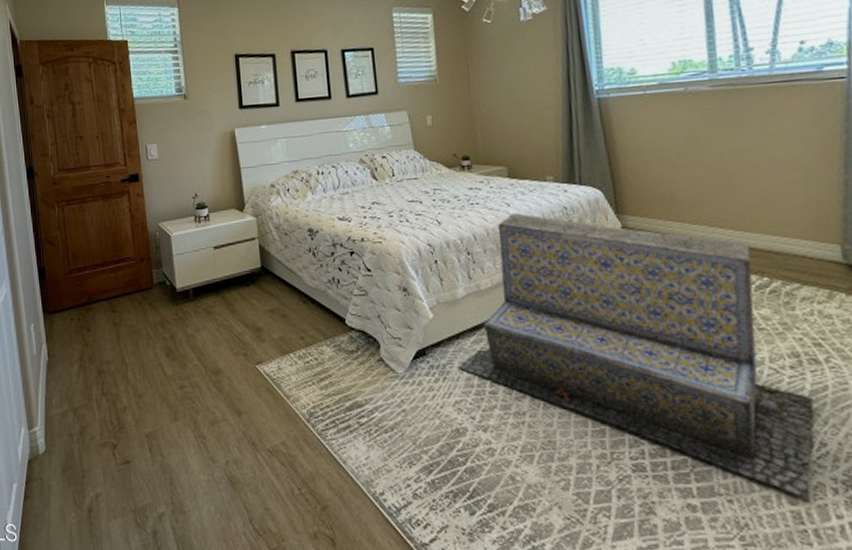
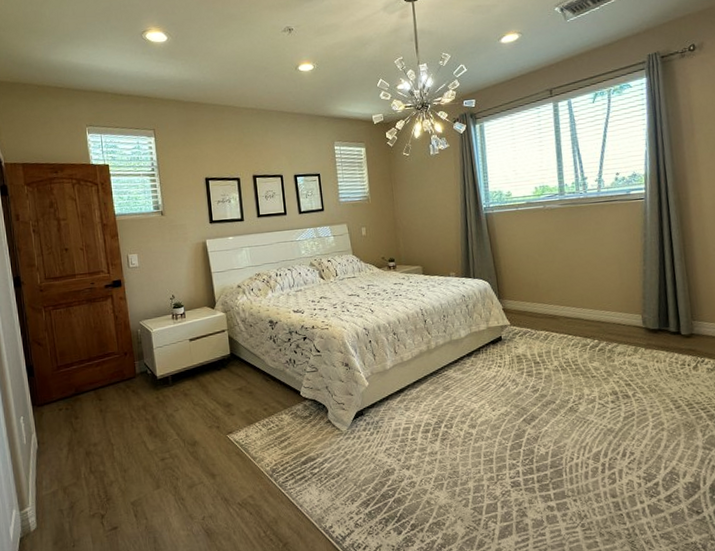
bench: present [458,213,814,499] -> none [388,301,626,493]

